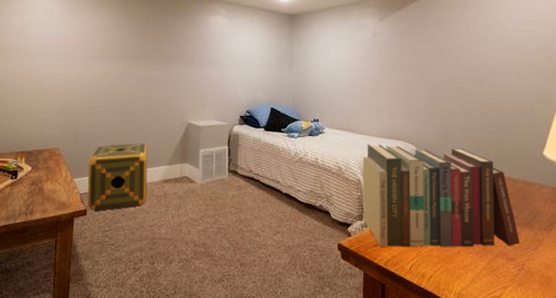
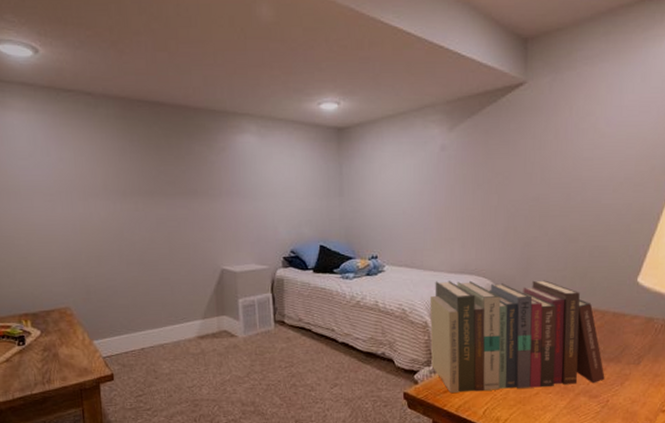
toy box: present [87,143,148,211] -> none [107,296,182,375]

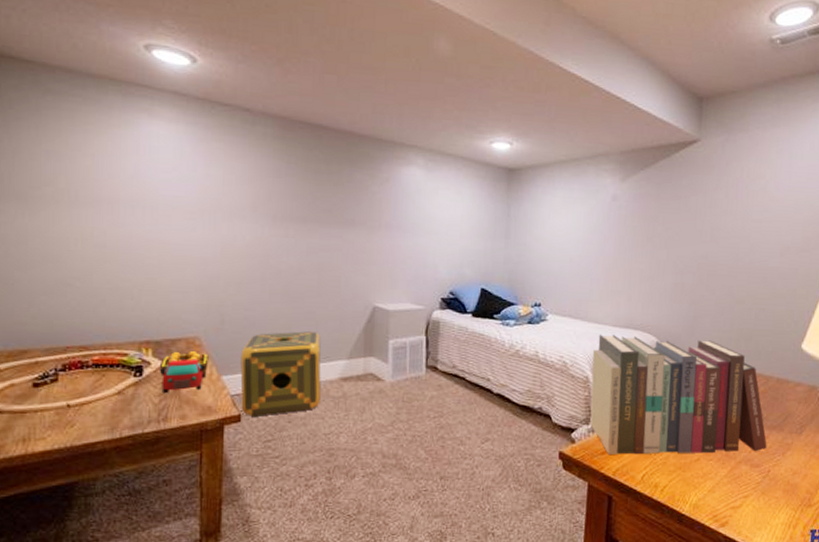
toy truck: none [38,320,81,359] -> present [159,351,209,394]
toy box: none [107,296,182,375] -> present [240,331,321,417]

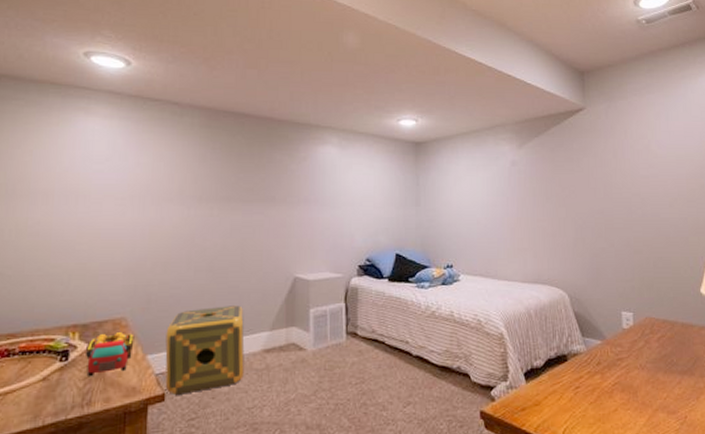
books: present [590,334,767,455] -> none [506,290,681,410]

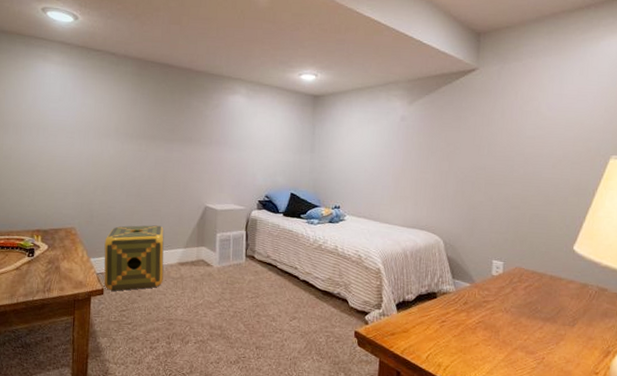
toy truck: present [84,332,135,377] -> none [45,239,81,271]

